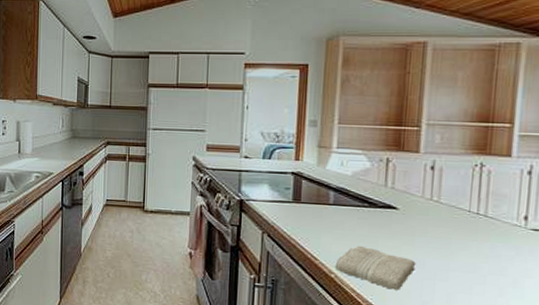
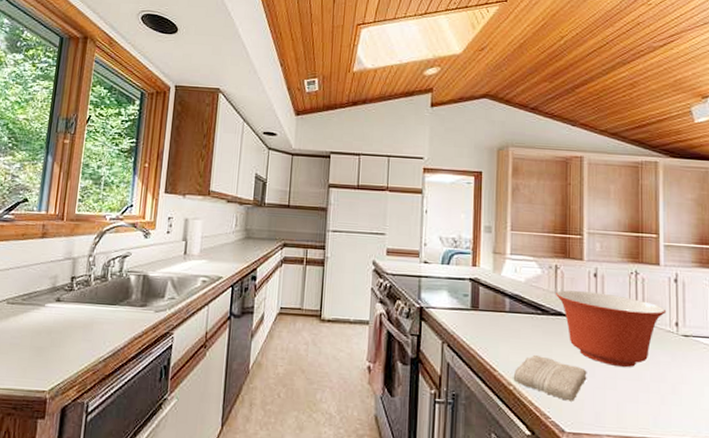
mixing bowl: none [386,183,515,260] -> present [556,290,667,368]

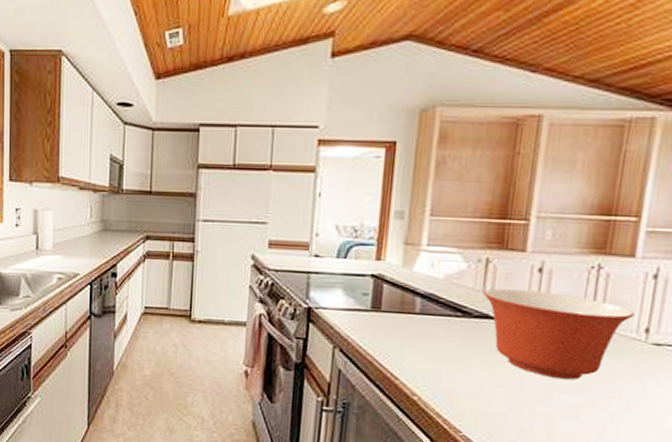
washcloth: present [513,354,587,402] -> none [418,362,515,415]

